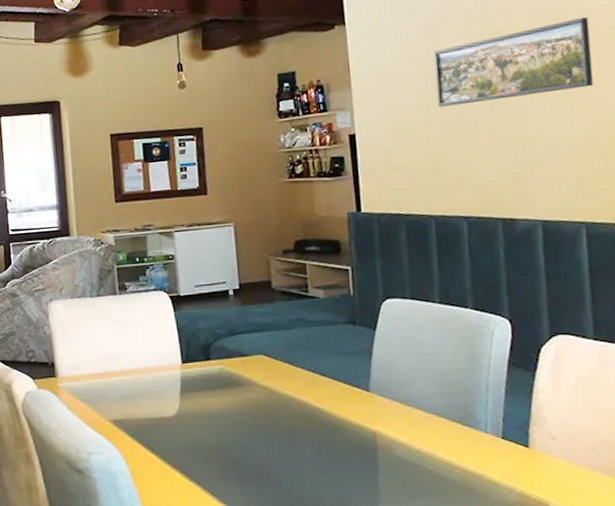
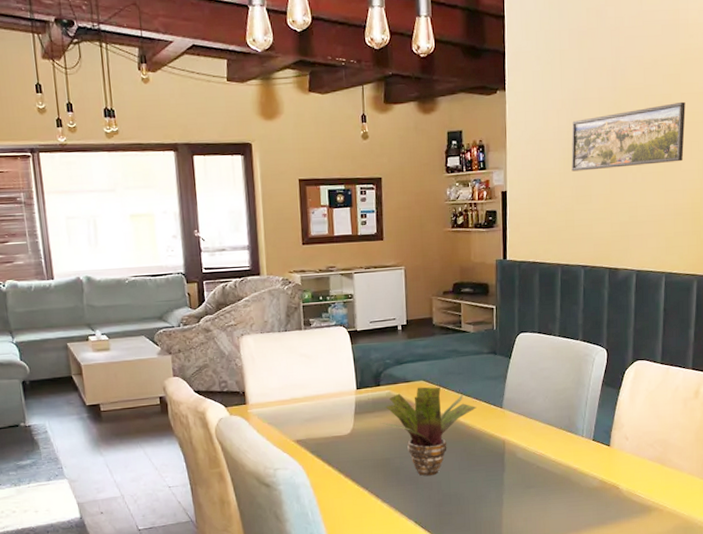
potted plant: none [211,362,335,473] -> present [380,387,477,476]

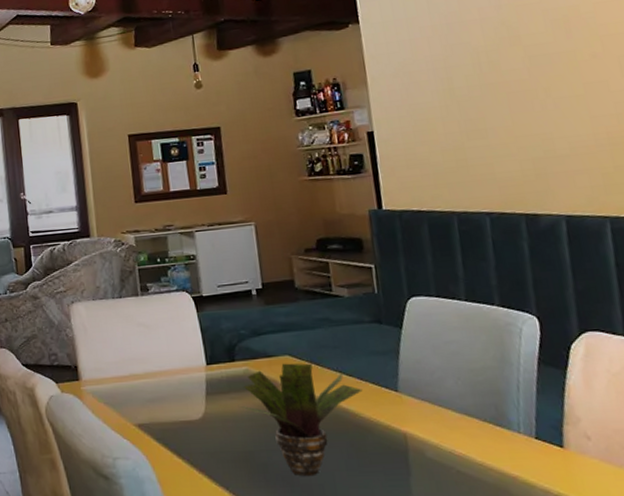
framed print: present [571,101,686,172] -> none [449,11,610,104]

